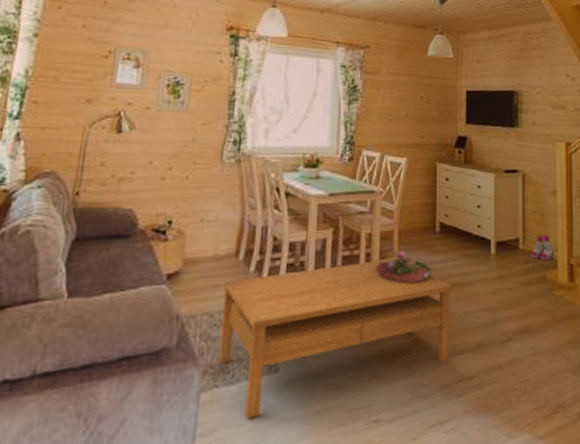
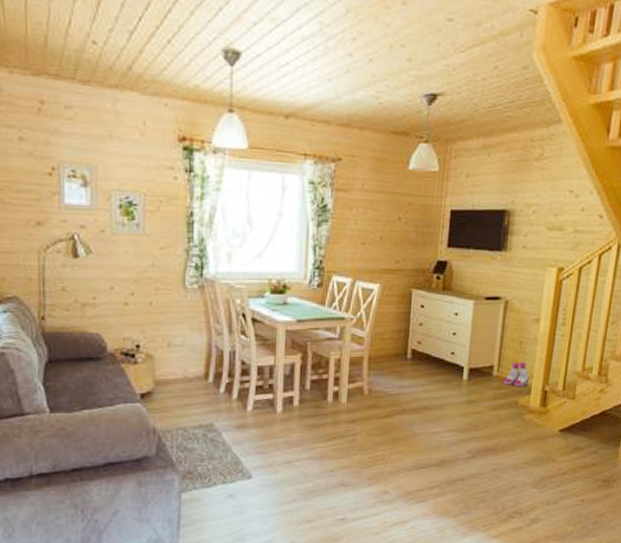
coffee table: present [219,258,452,419] -> none [195,382,420,514]
potted flower: present [376,250,432,282] -> none [344,375,401,405]

